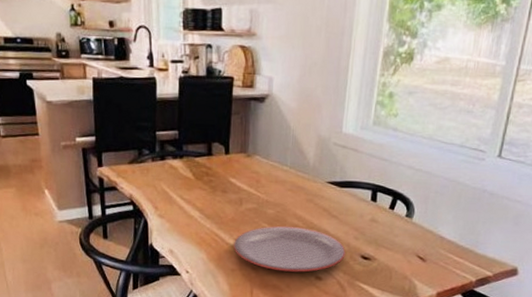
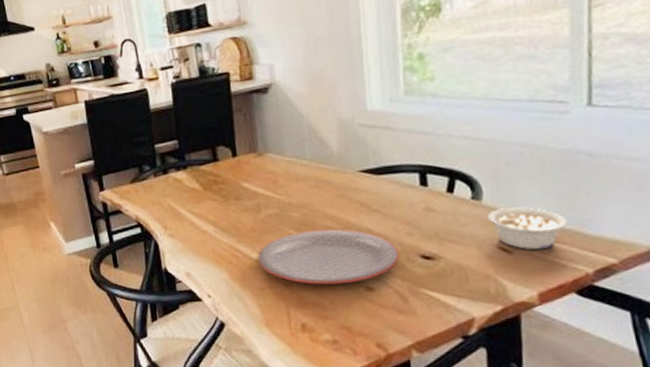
legume: none [414,226,467,261] -> present [487,207,568,250]

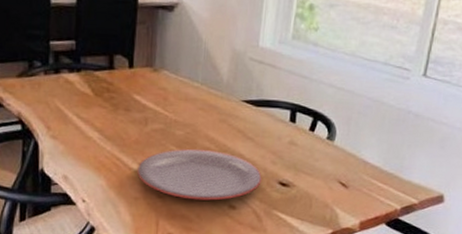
legume: present [487,207,568,250] -> none [335,150,391,188]

